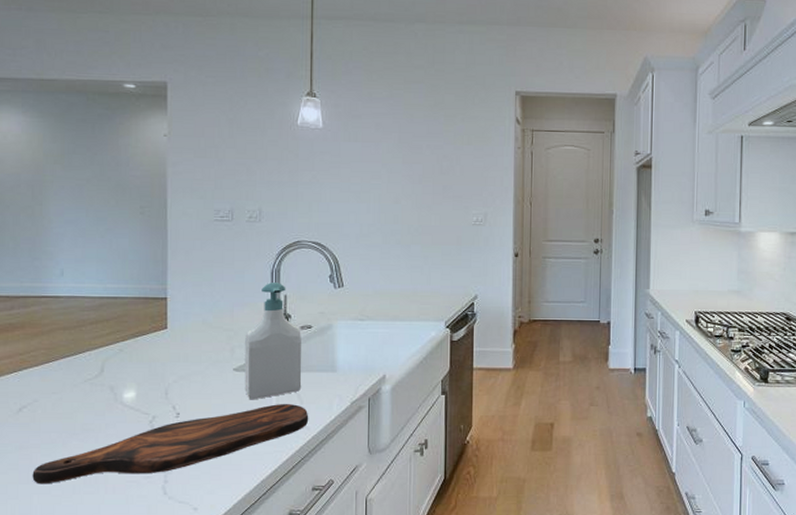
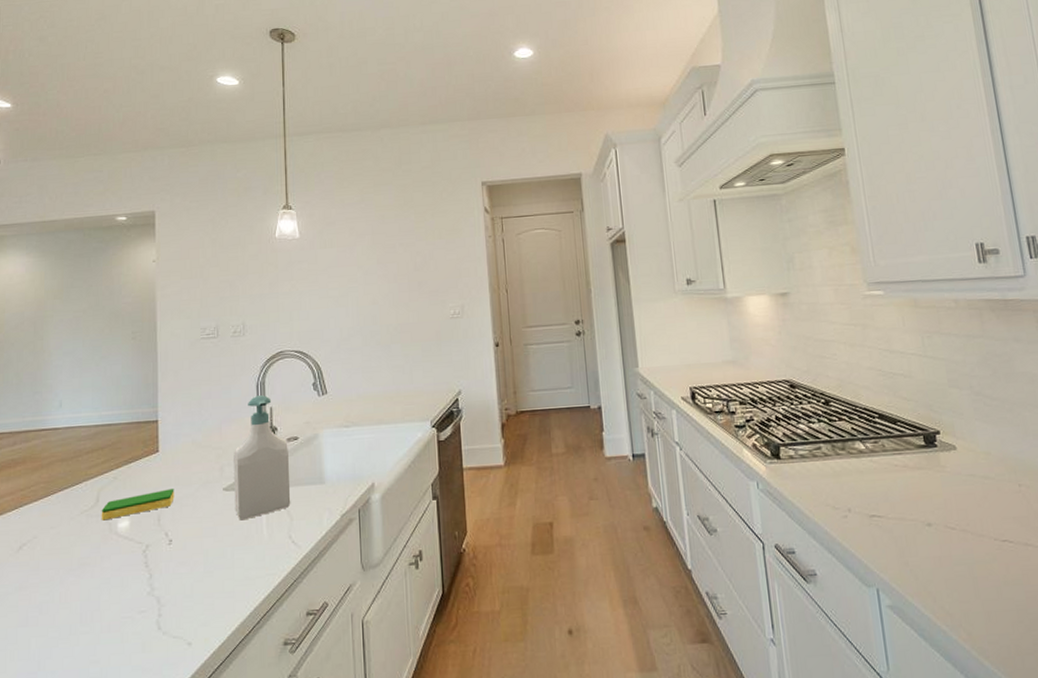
cutting board: present [32,404,309,484] -> none [31,521,300,627]
dish sponge: none [106,365,183,390] -> present [101,489,174,521]

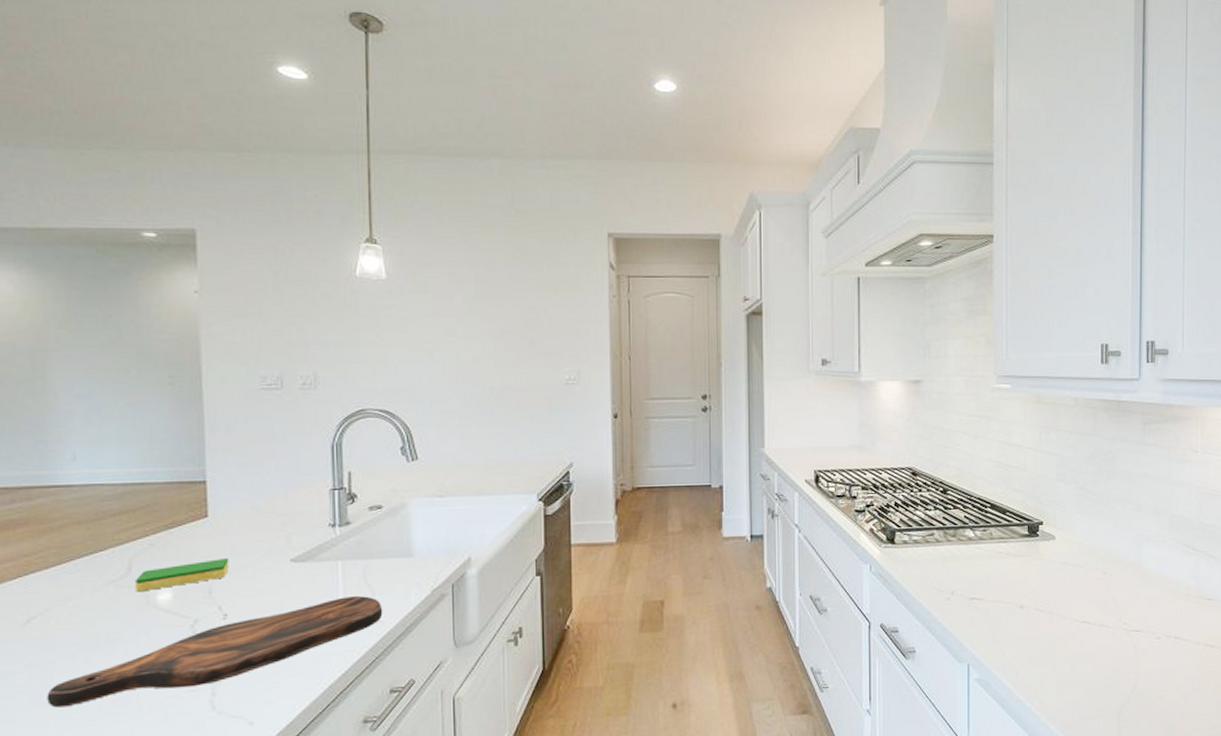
cutting board: none [31,521,300,627] -> present [47,596,383,708]
soap bottle: present [234,395,291,521] -> none [303,458,373,594]

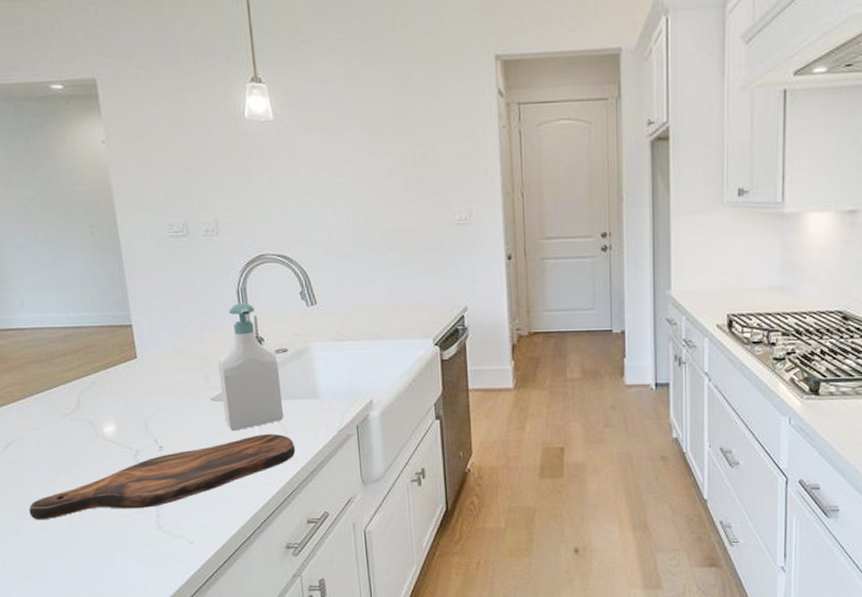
dish sponge: present [134,558,229,592] -> none [84,396,160,425]
soap bottle: none [303,458,373,594] -> present [218,303,284,431]

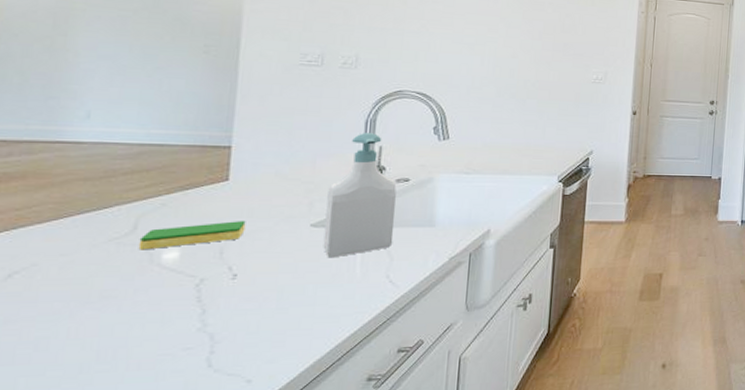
cutting board: present [29,434,296,520] -> none [19,261,400,365]
dish sponge: none [84,396,160,425] -> present [138,221,246,250]

